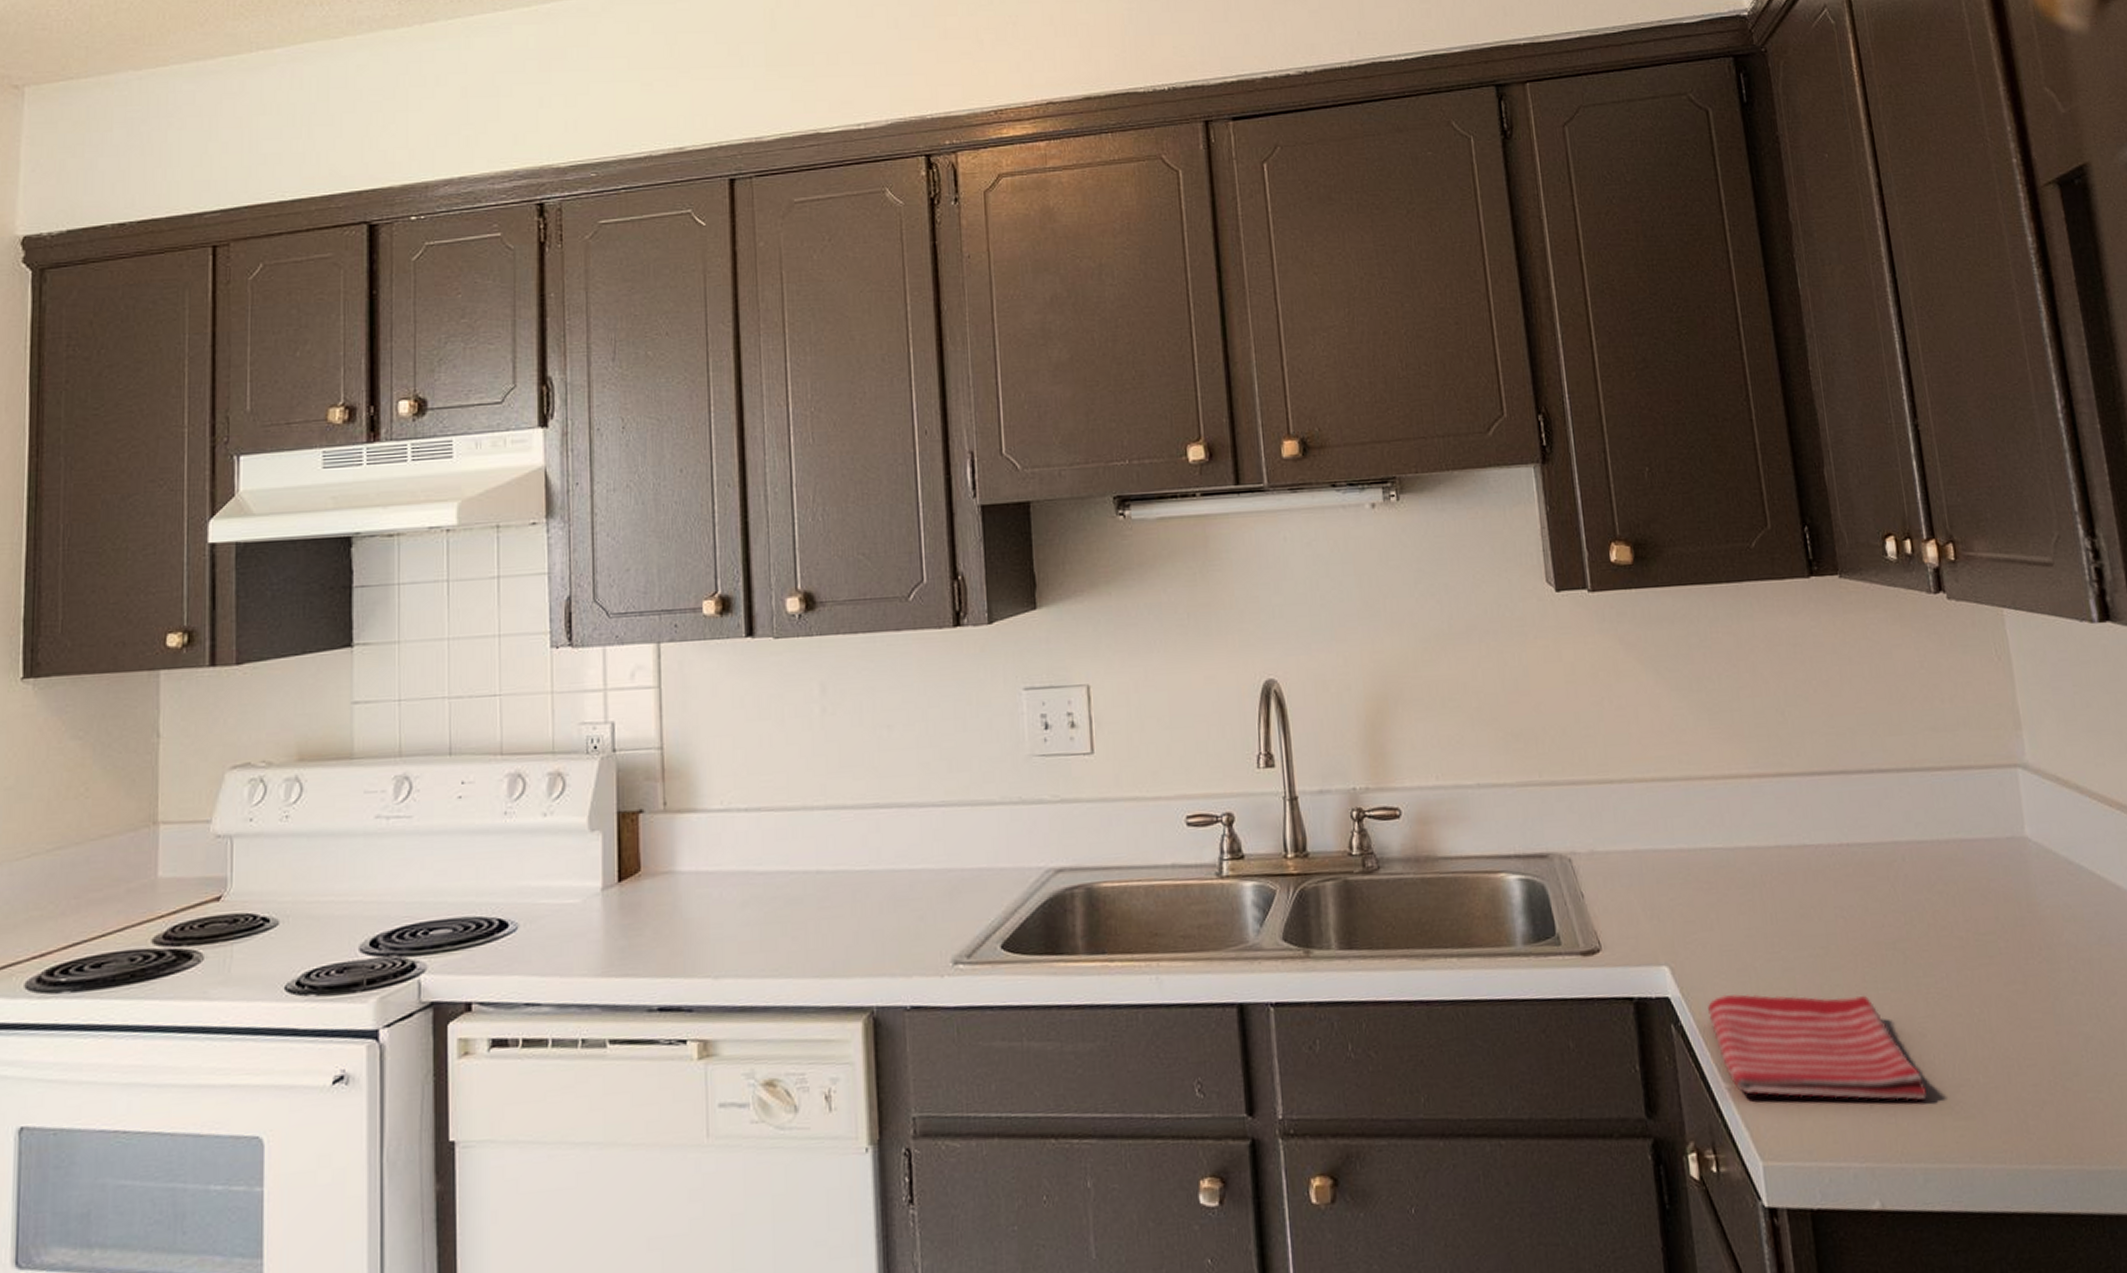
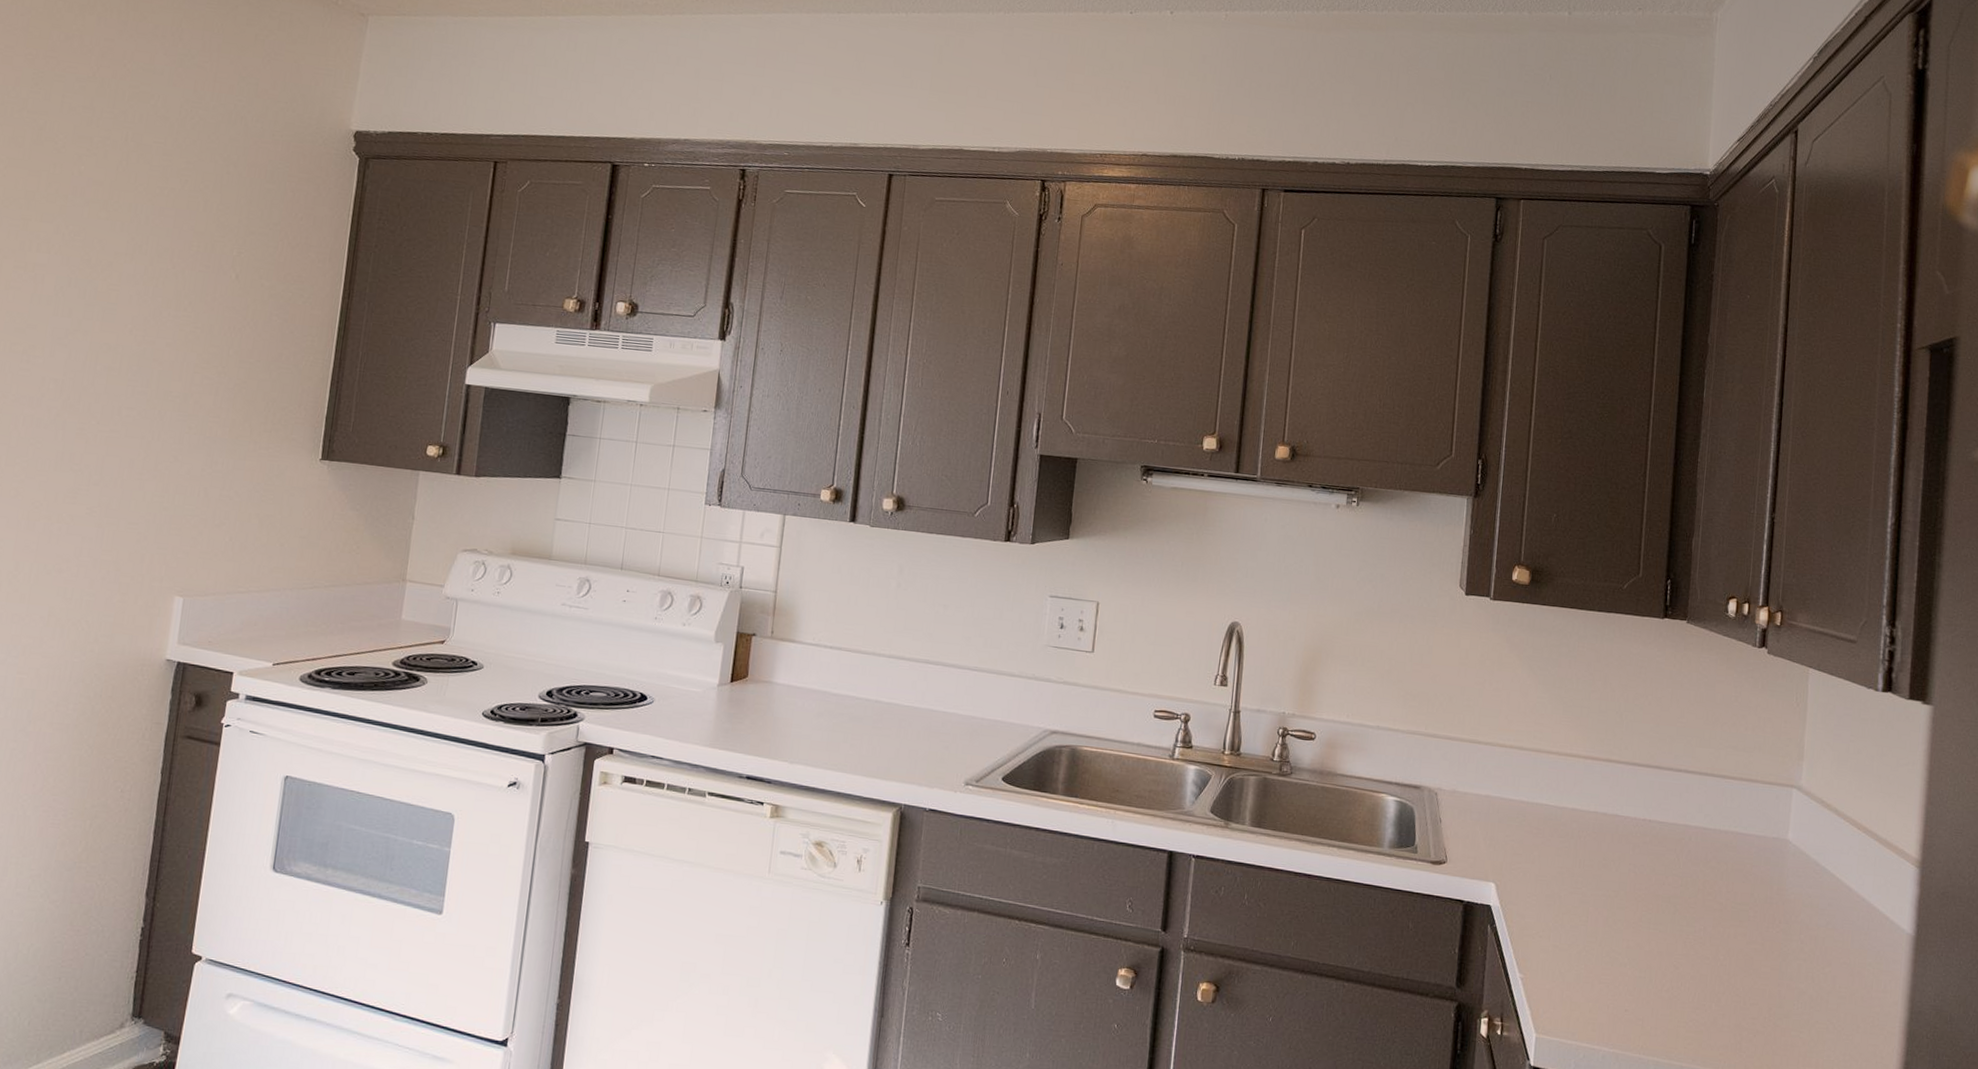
dish towel: present [1708,994,1927,1101] -> none [1517,911,1670,1014]

